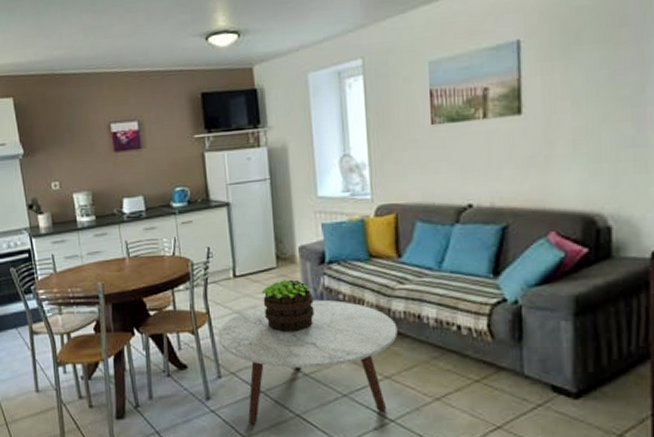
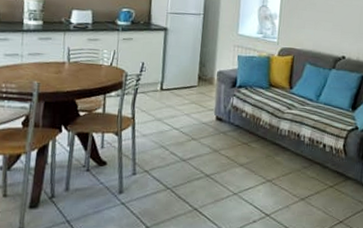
coffee table: present [218,299,398,424] -> none [138,115,282,216]
potted plant: present [261,279,314,332] -> none [181,97,224,140]

